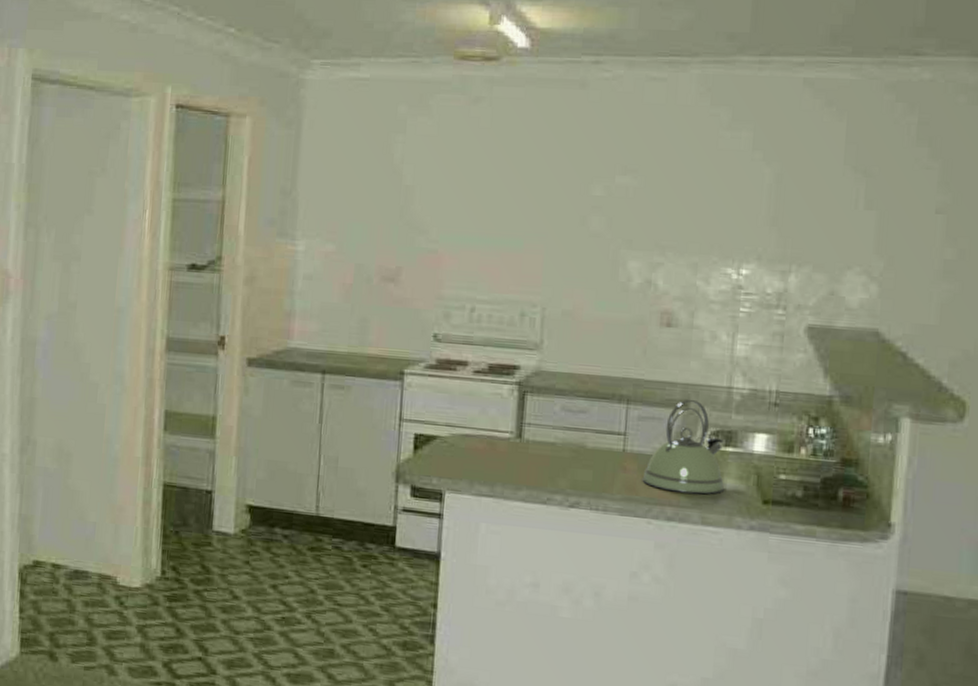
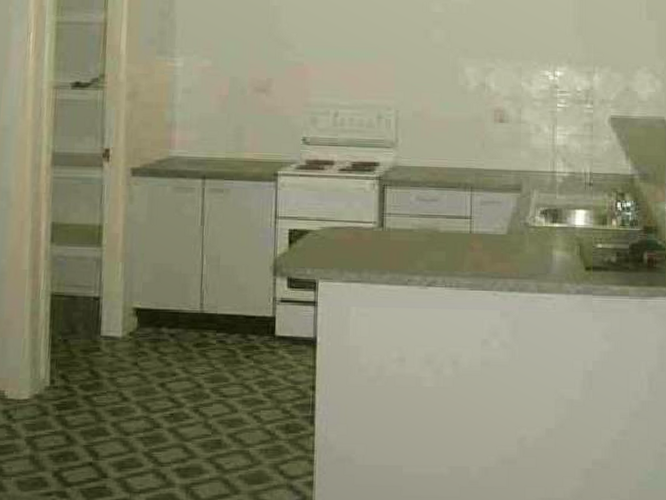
kettle: present [642,398,724,495] -> none [487,183,554,266]

